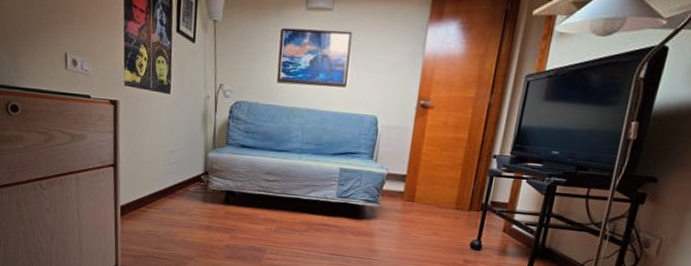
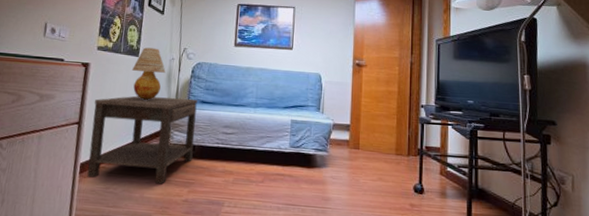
side table: none [127,137,237,230] -> present [87,95,197,185]
table lamp: none [163,83,201,143] -> present [131,47,166,100]

